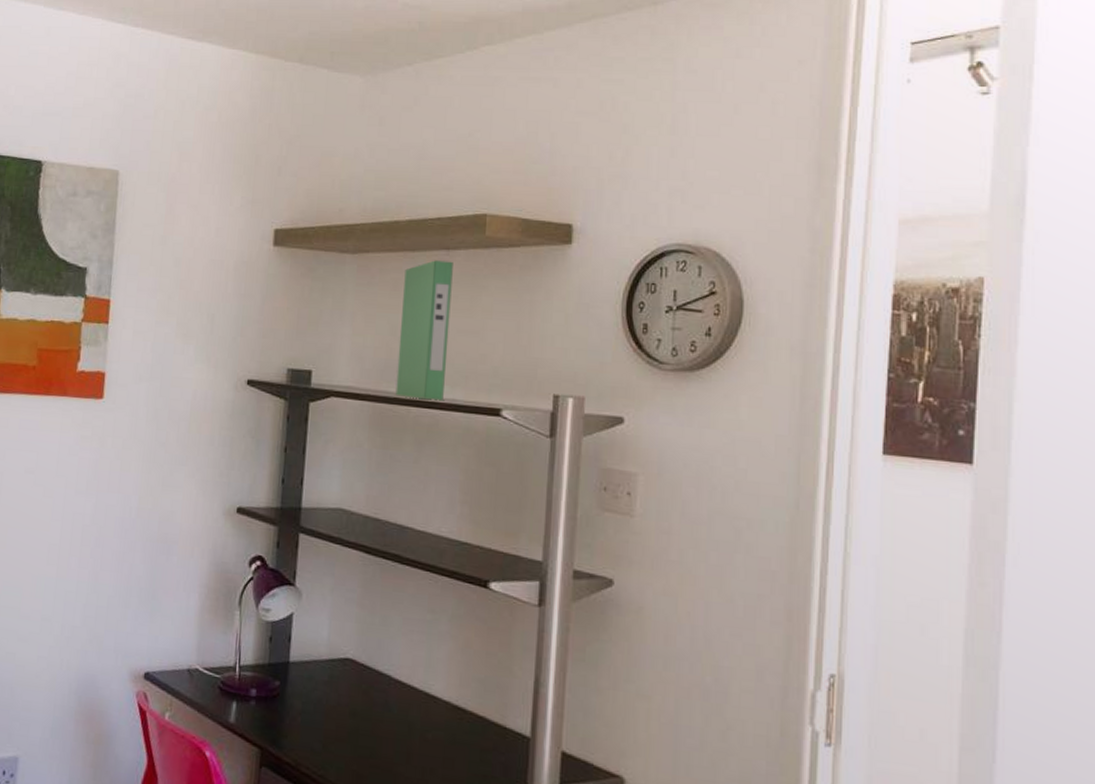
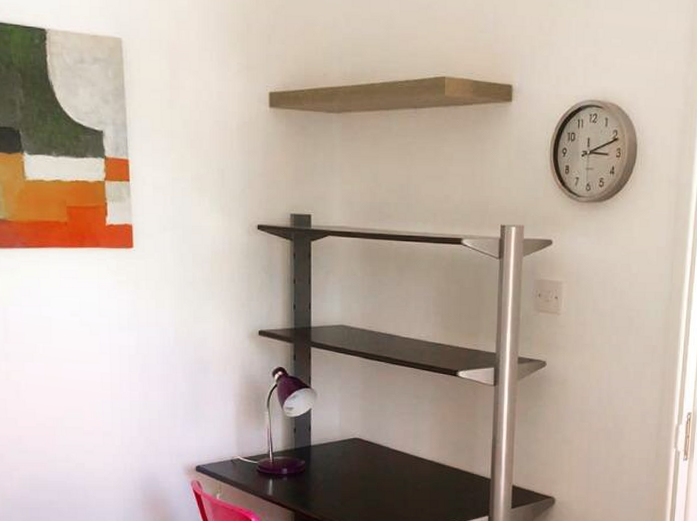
binder: present [395,260,453,401] -> none [380,117,420,235]

